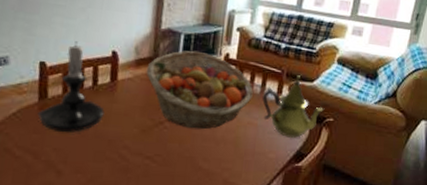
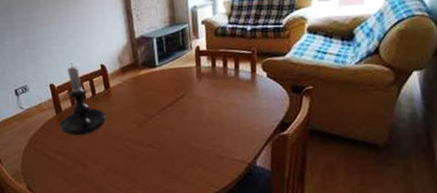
fruit basket: present [146,50,253,130] -> none [131,50,228,117]
teapot: present [262,75,325,138] -> none [238,52,302,111]

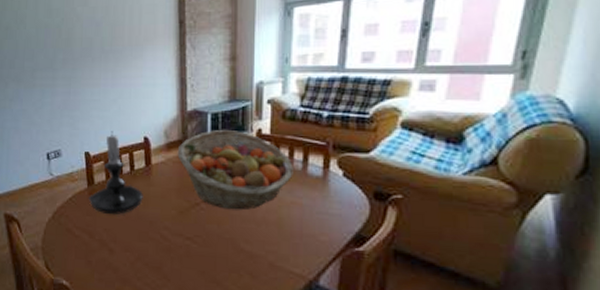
fruit basket: none [131,50,228,117] -> present [177,129,293,210]

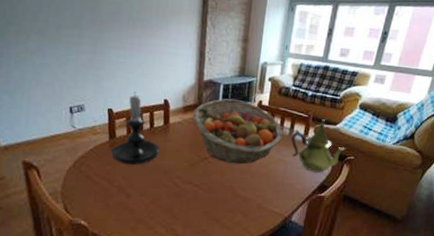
teapot: none [306,146,389,219] -> present [291,119,346,173]

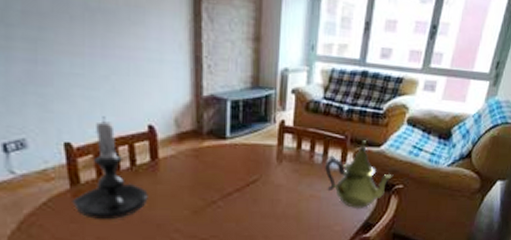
fruit basket: present [192,98,283,164] -> none [190,119,314,206]

